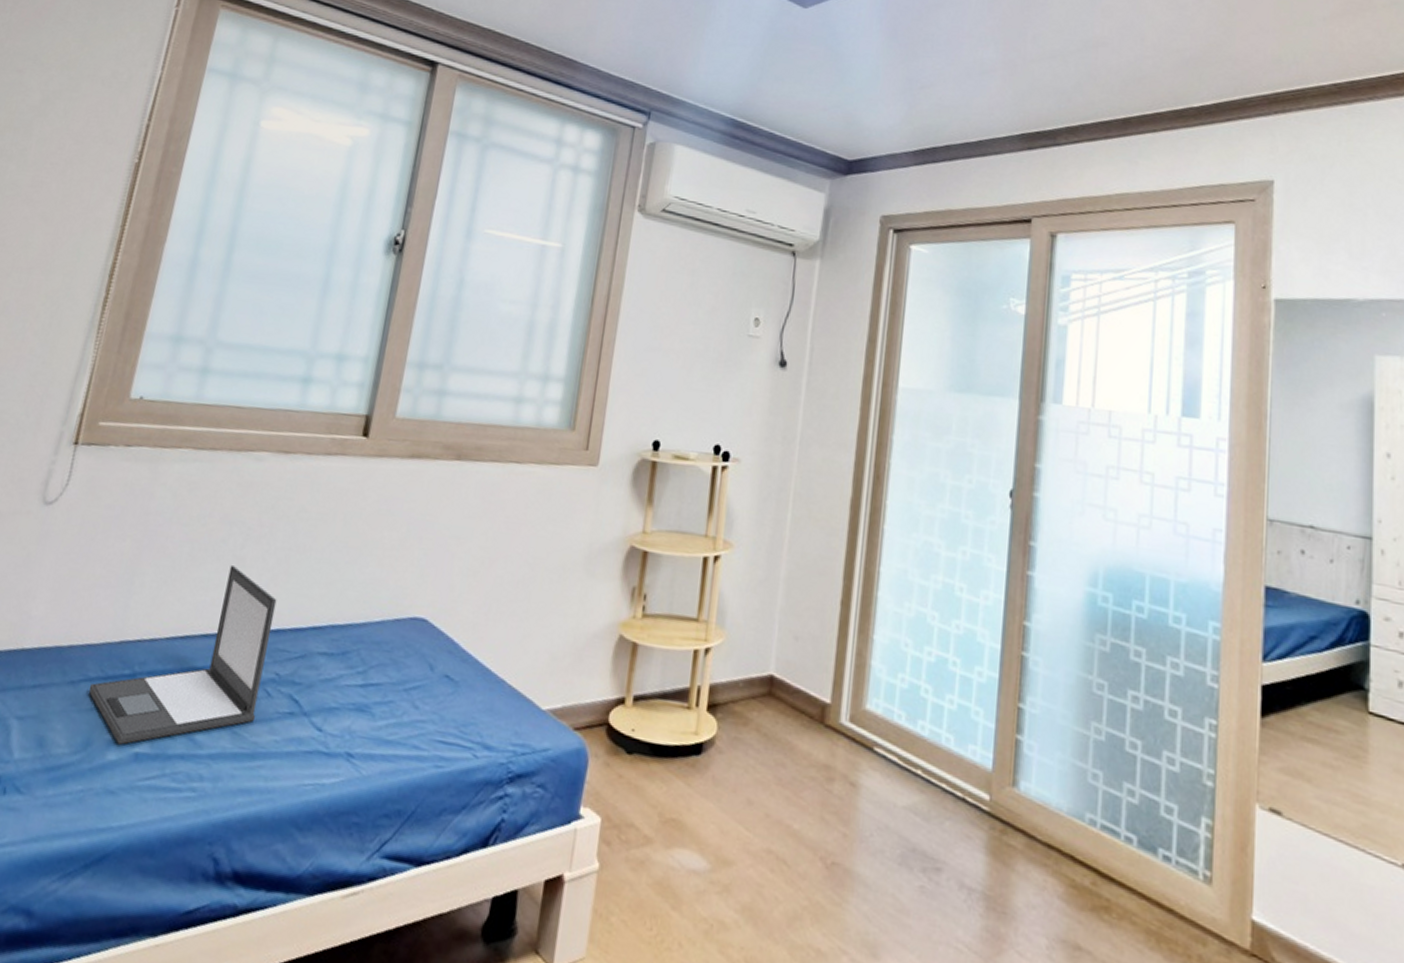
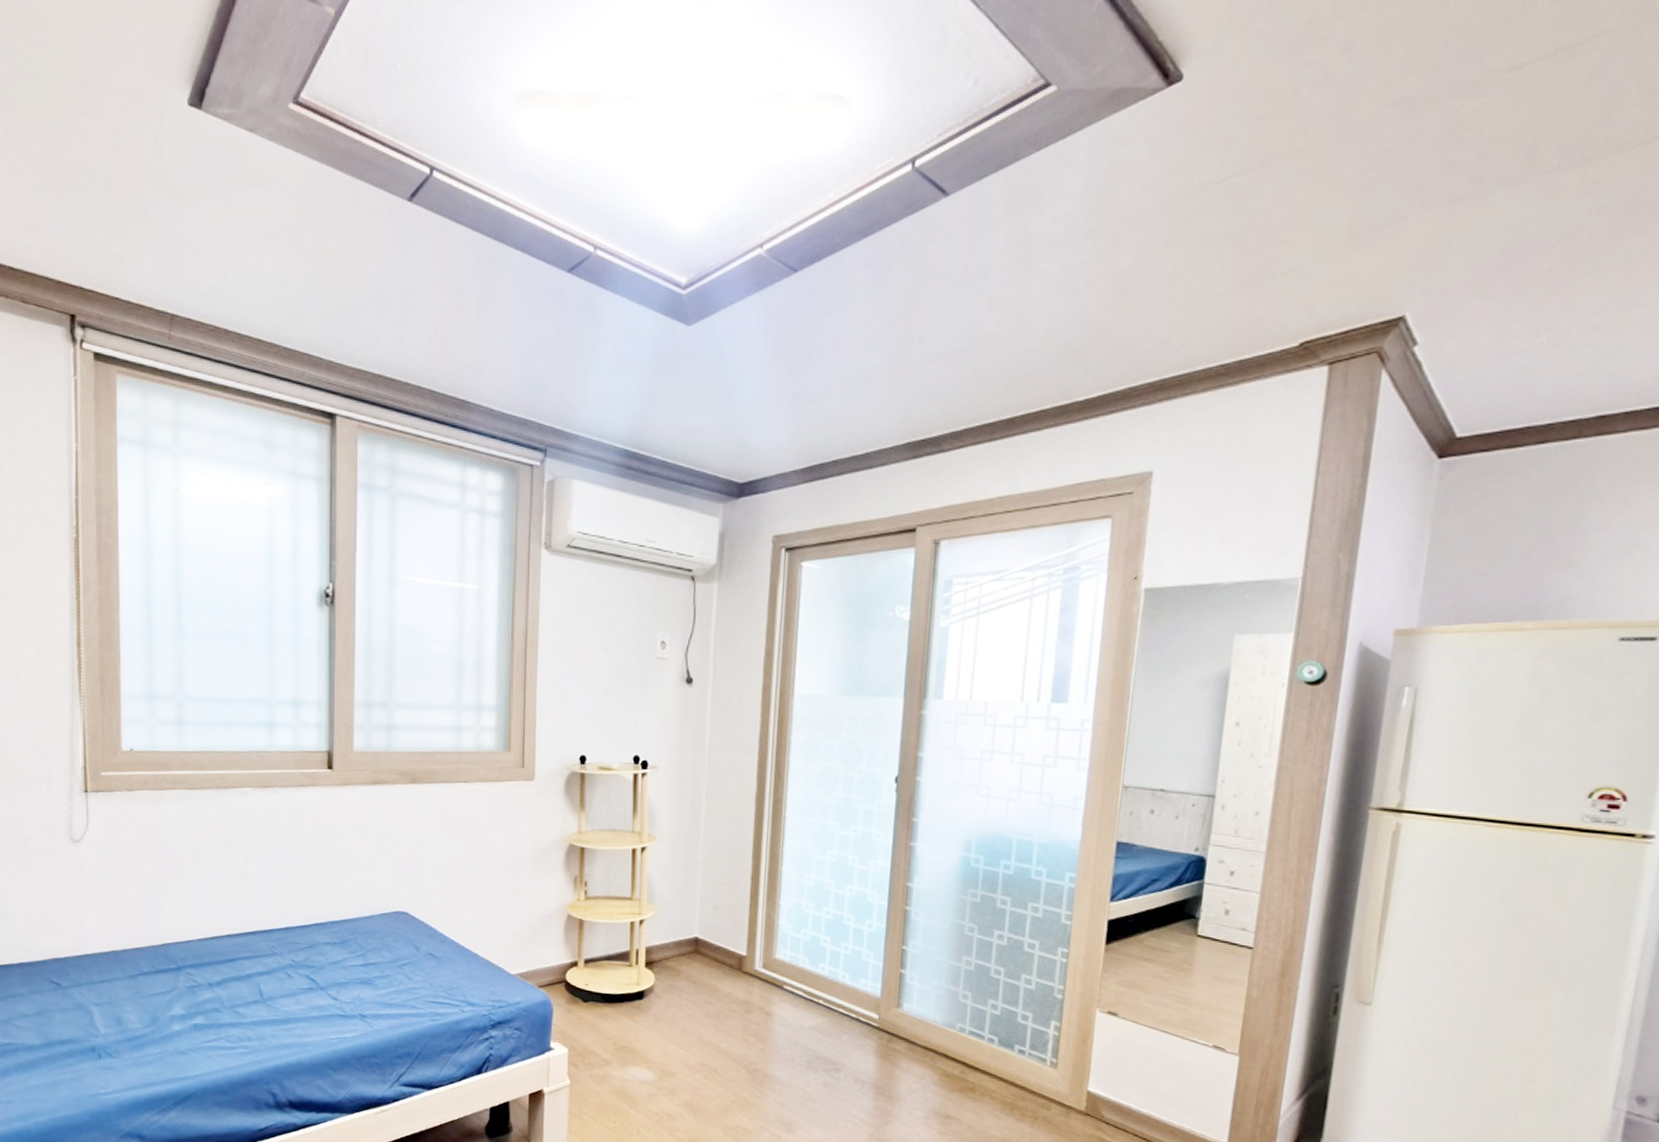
laptop: present [89,564,277,745] -> none [147,880,283,1019]

